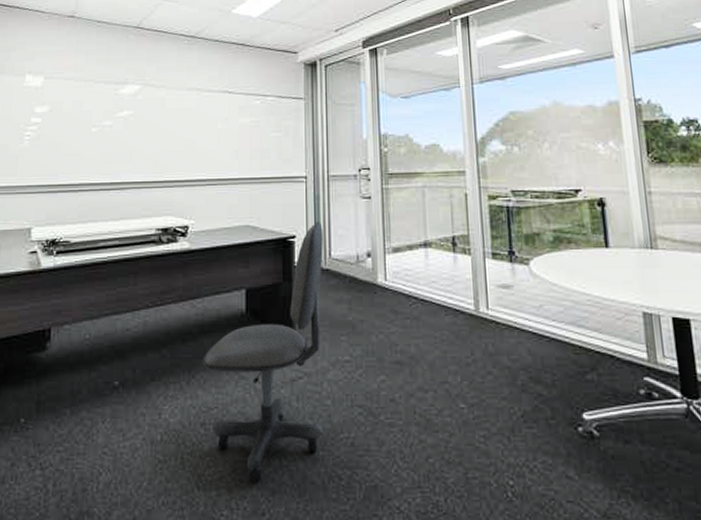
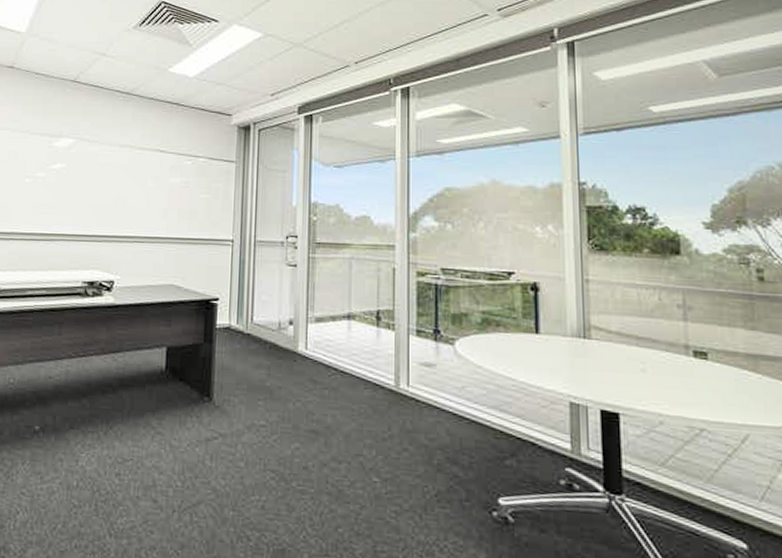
office chair: present [202,221,324,484] -> none [120,286,246,536]

